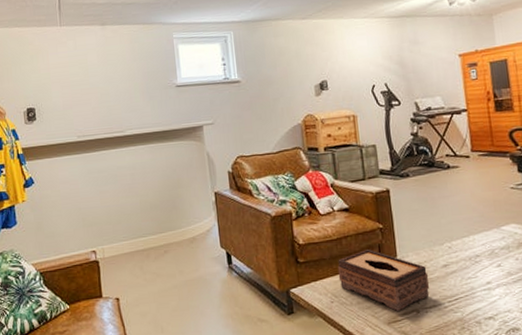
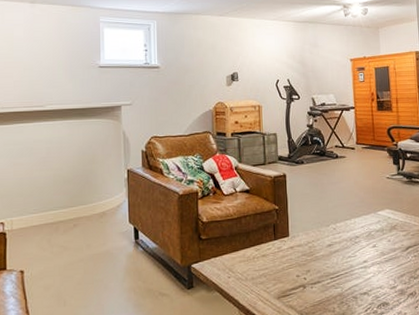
tissue box: present [337,249,430,311] -> none [236,229,315,286]

